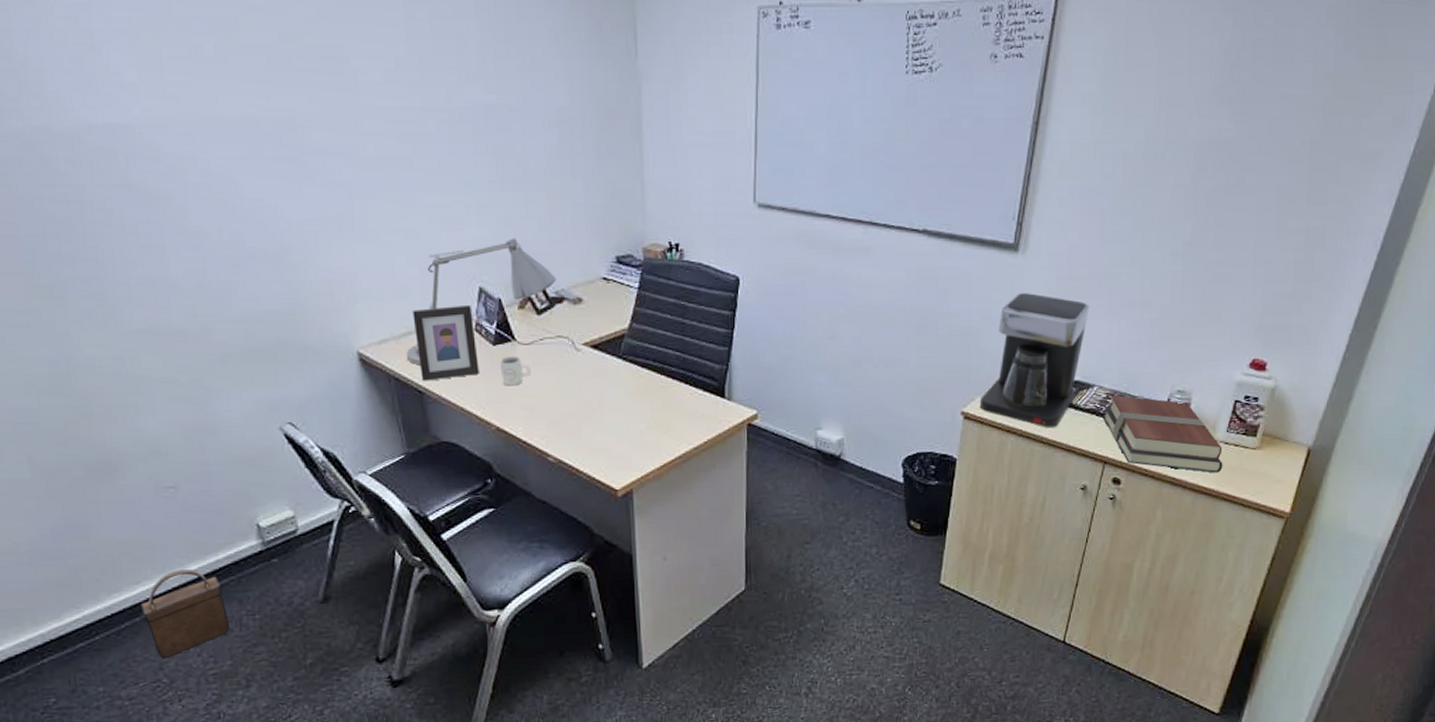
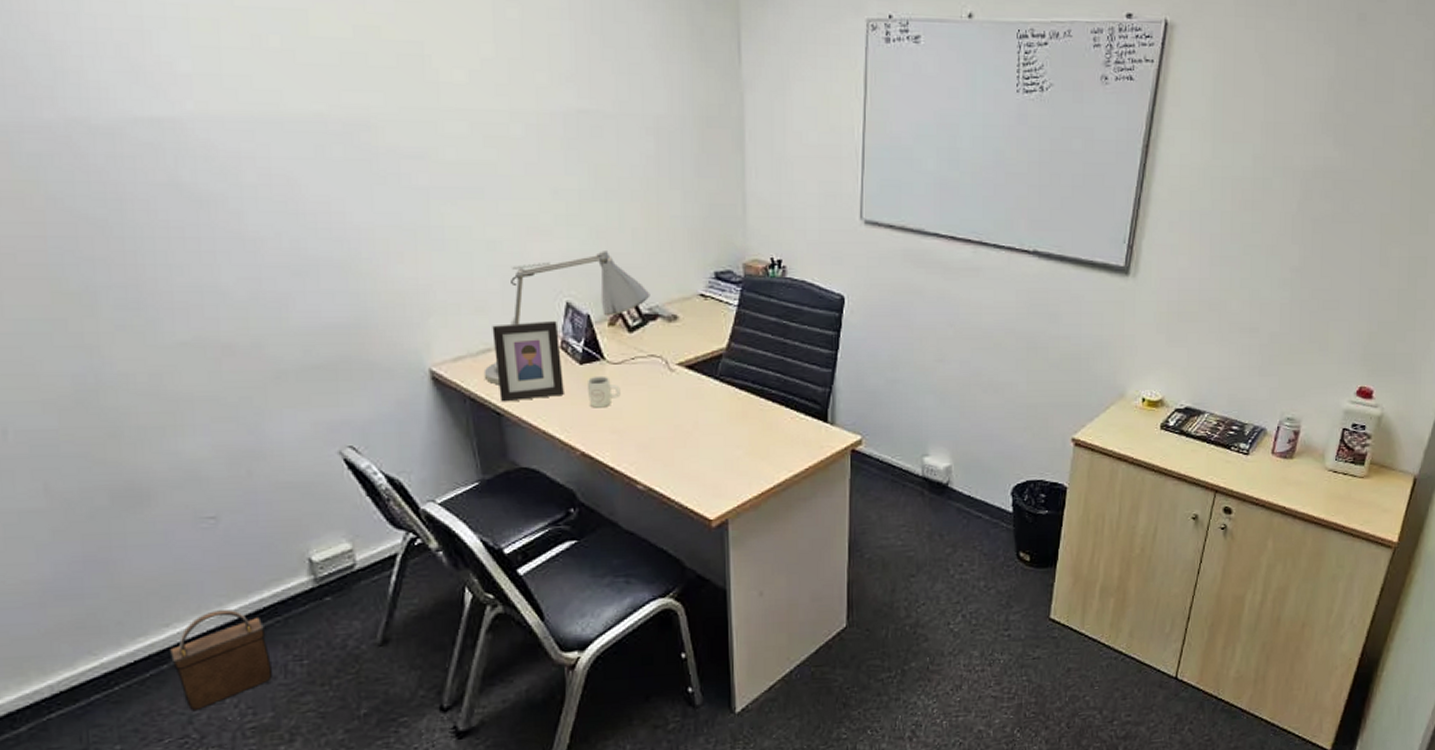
coffee maker: present [979,293,1089,429] -> none [1090,317,1199,456]
books: present [1102,395,1223,473] -> none [1213,422,1332,502]

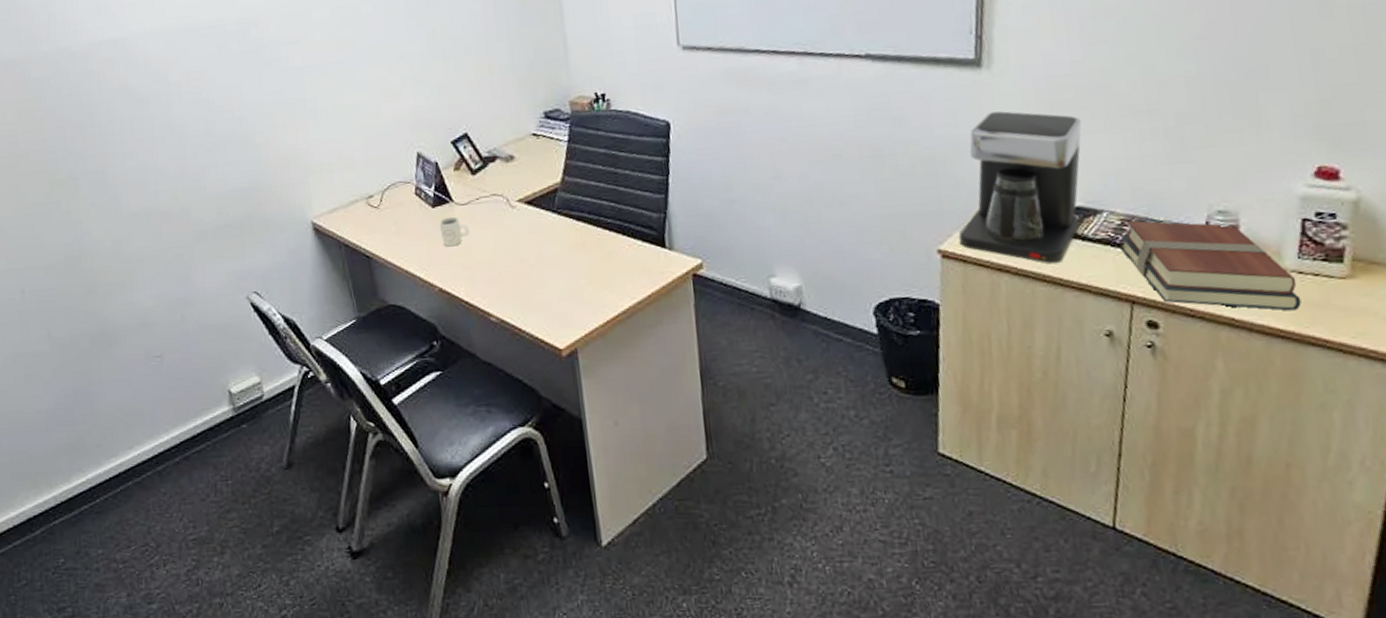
handbag: present [169,608,272,712] -> none [132,434,206,523]
desk lamp: present [483,251,650,385] -> none [354,103,489,231]
picture frame: present [492,320,564,402] -> none [358,169,421,247]
coffee maker: none [1090,317,1199,456] -> present [958,111,1082,265]
books: none [1213,422,1332,502] -> present [1119,221,1302,311]

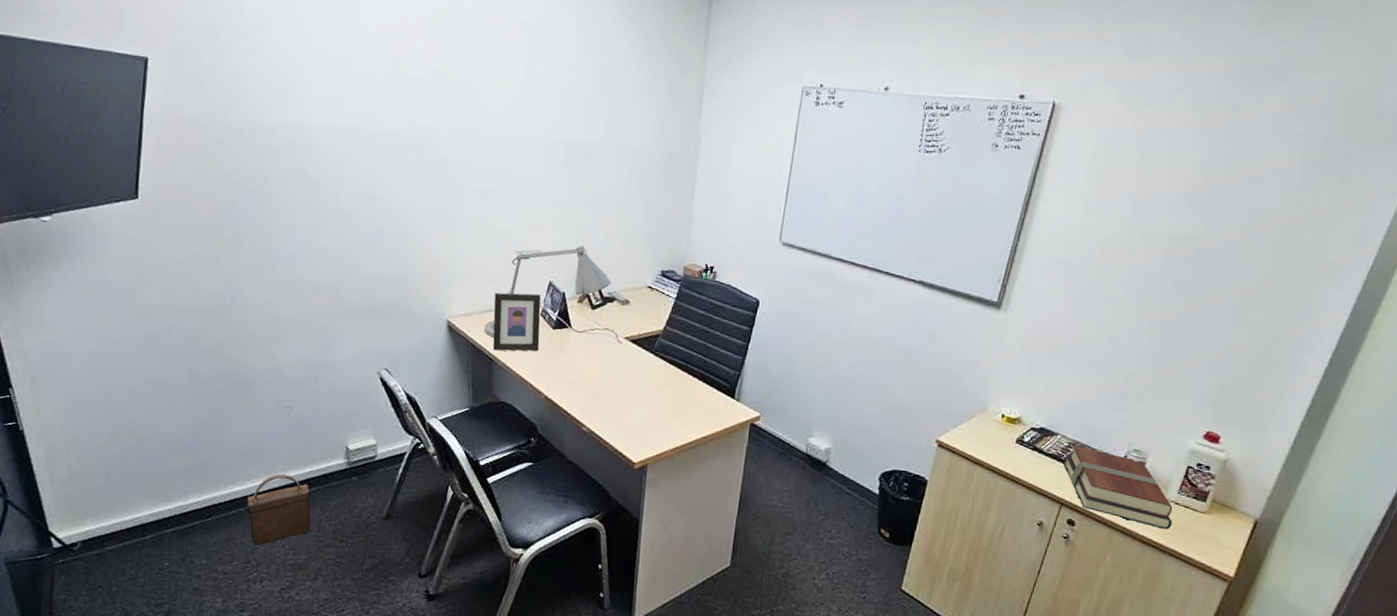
handbag: none [132,434,206,523] -> present [246,474,311,545]
desk lamp: none [354,103,489,231] -> present [484,246,611,337]
picture frame: none [358,169,421,247] -> present [492,292,541,351]
mug: present [440,216,469,247] -> none [556,339,580,365]
coffee maker: present [958,111,1082,265] -> none [953,345,1059,467]

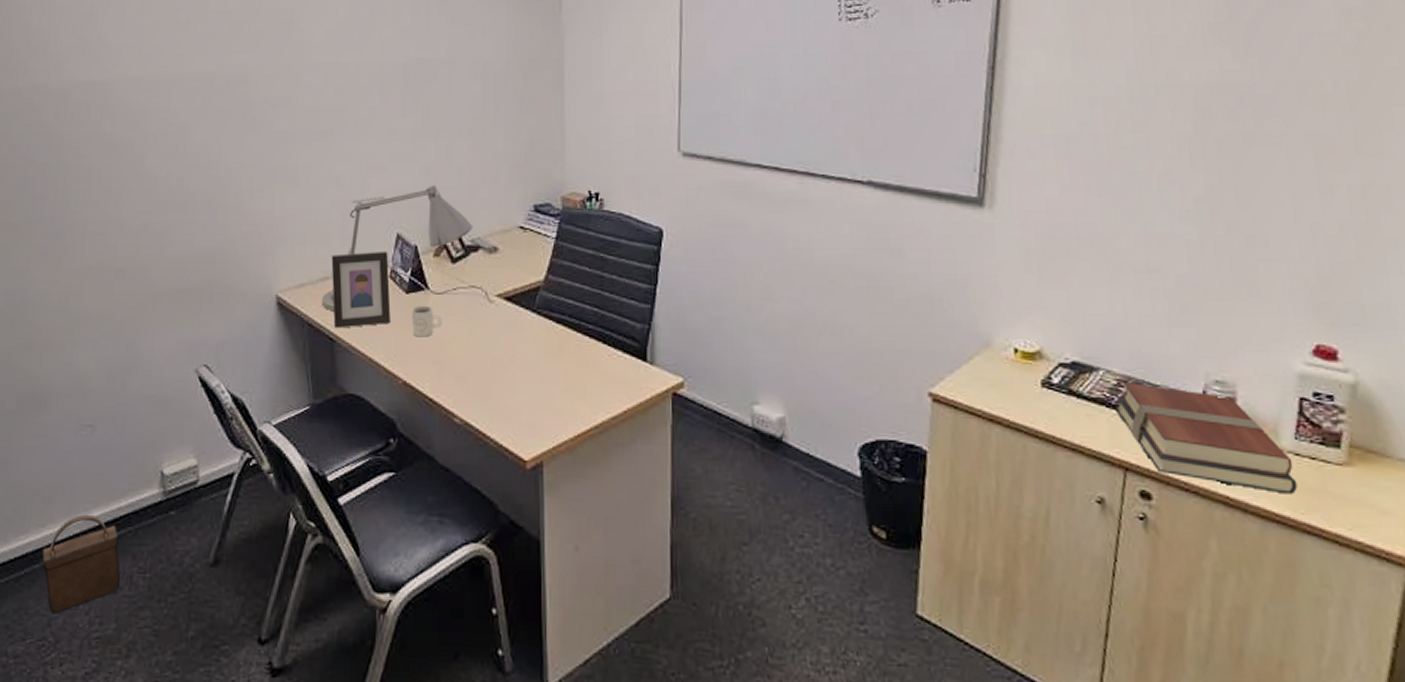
mug: none [556,339,580,365] -> present [412,305,442,337]

